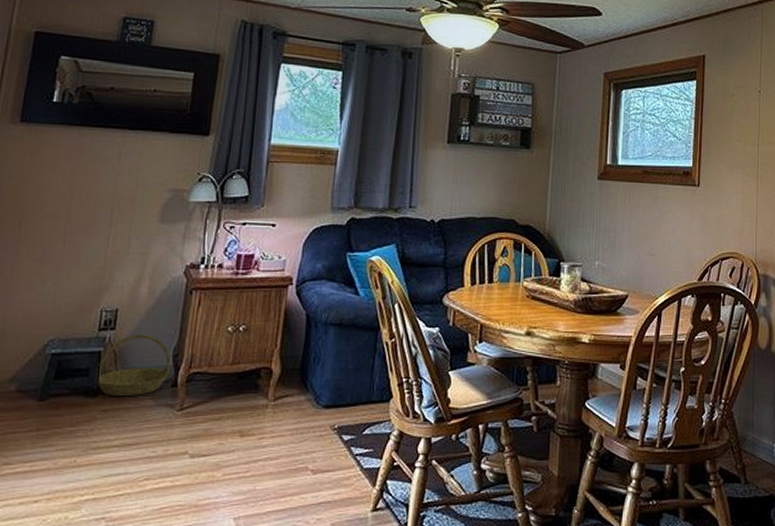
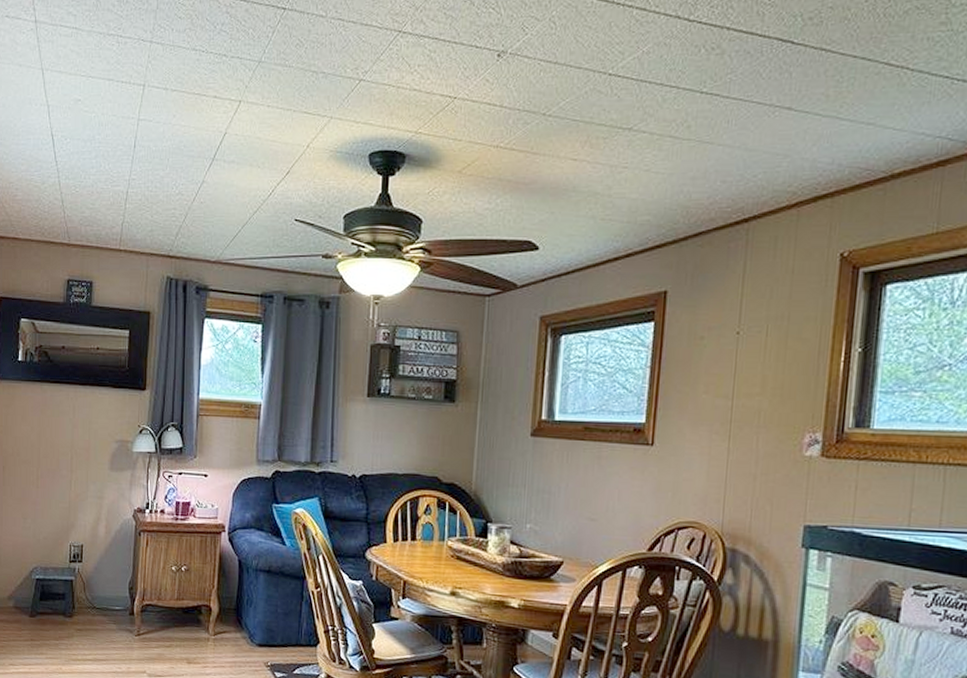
basket: present [95,334,171,397] -> none [70,567,127,620]

